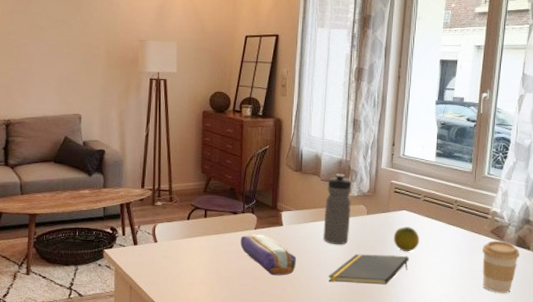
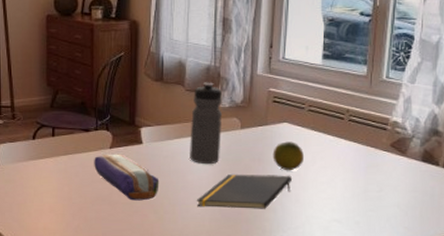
coffee cup: present [482,240,520,293] -> none [379,155,426,217]

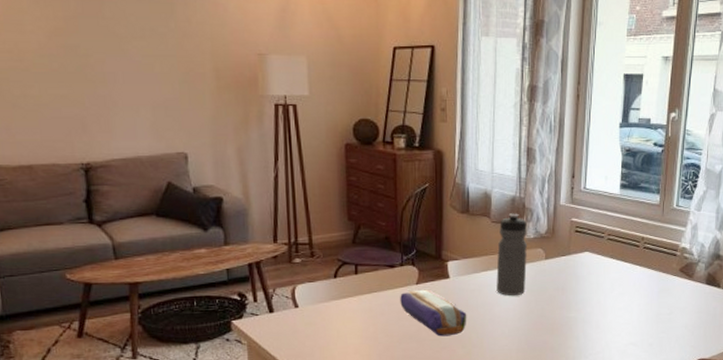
notepad: present [197,175,292,209] -> none [504,303,593,339]
fruit: present [272,141,304,171] -> none [575,270,603,299]

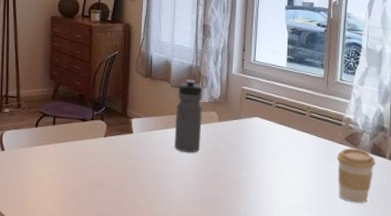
pencil case: present [400,289,467,337] -> none [90,142,148,185]
coffee cup: none [670,279,710,337] -> present [336,148,375,203]

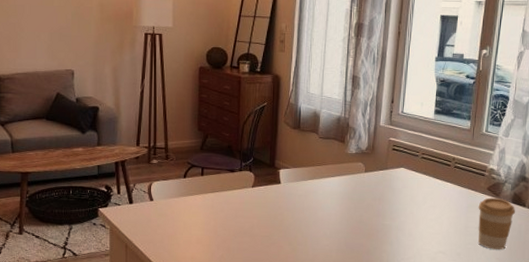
water bottle: present [174,79,202,153] -> none [321,131,350,203]

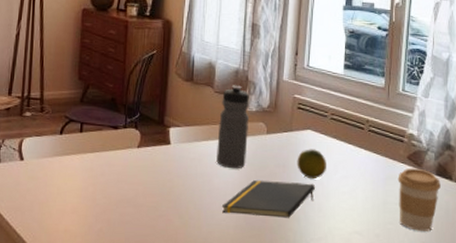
water bottle: none [321,131,350,203] -> present [216,85,249,169]
notepad: none [326,212,406,242] -> present [222,180,315,218]
fruit: none [391,184,417,210] -> present [297,149,326,179]

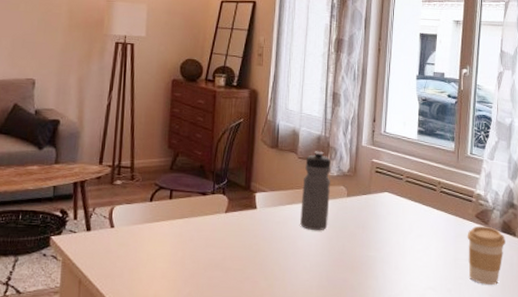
notepad: present [222,180,315,218] -> none [306,241,392,276]
fruit: present [297,149,326,179] -> none [375,210,402,239]

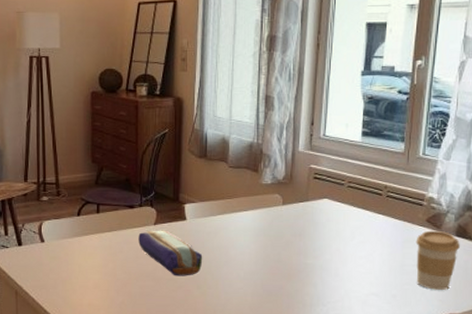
pencil case: none [209,218,271,267] -> present [138,230,203,276]
water bottle: present [300,151,331,231] -> none [233,159,264,240]

